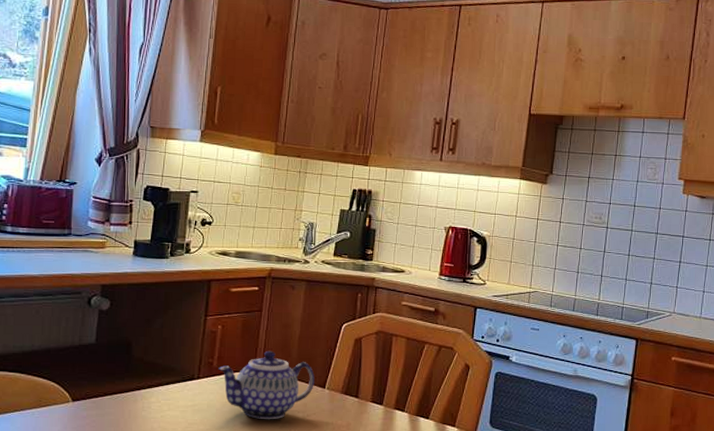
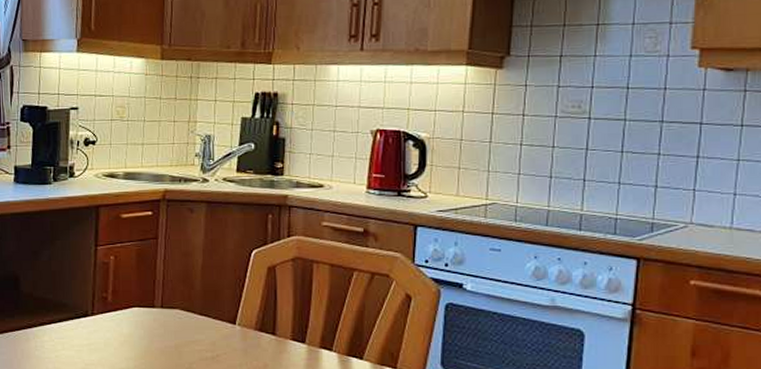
teapot: present [218,350,315,419] -> none [113,282,223,359]

